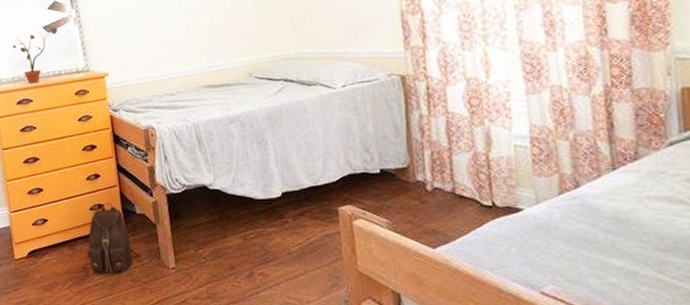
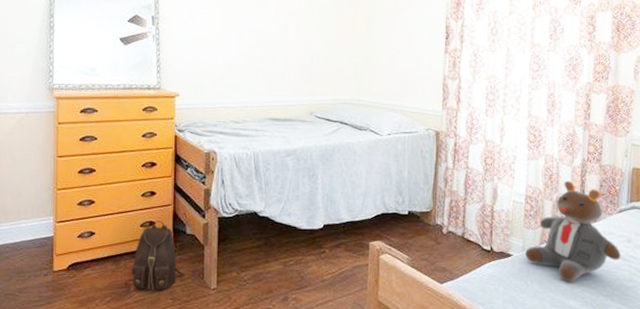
potted plant: present [12,27,58,84] -> none [84,40,135,94]
teddy bear: none [539,113,681,237] -> present [524,180,621,282]

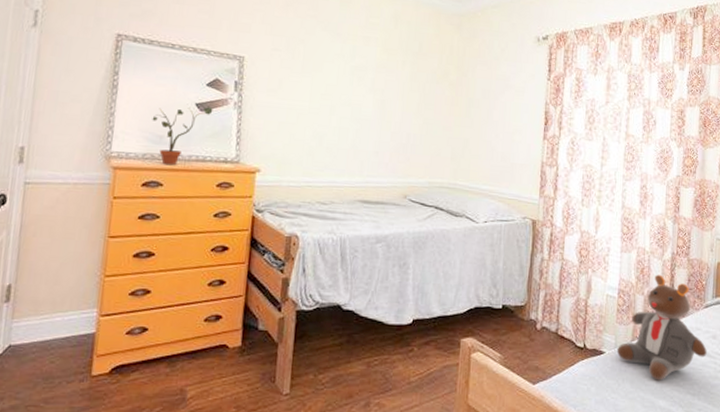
potted plant: none [84,40,135,94] -> present [152,107,213,166]
backpack: present [130,221,186,291] -> none [187,314,255,398]

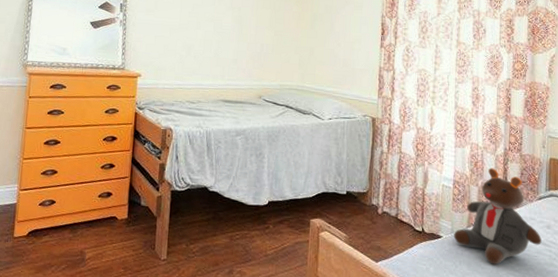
potted plant: present [152,107,213,166] -> none [57,25,104,72]

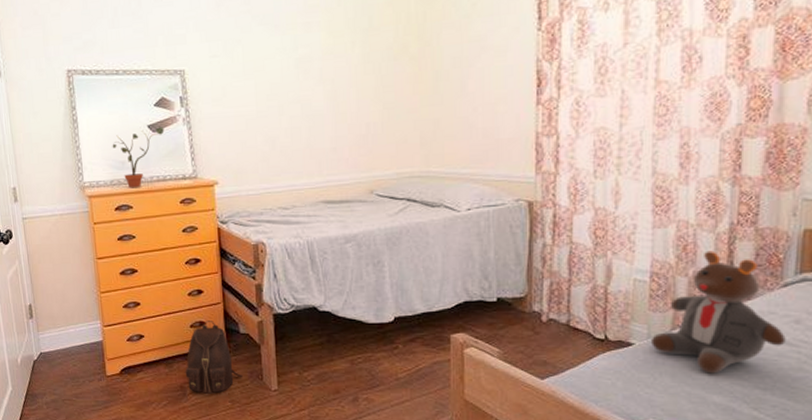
potted plant: none [57,25,104,72] -> present [112,127,164,189]
backpack: none [86,192,139,260] -> present [184,321,244,394]

